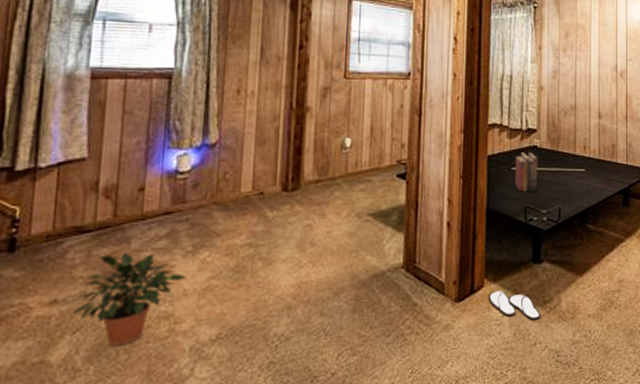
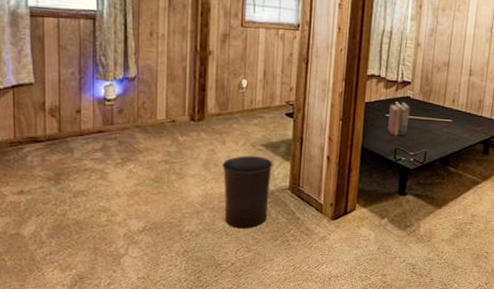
potted plant: present [69,251,187,346] -> none [32,158,119,228]
waste bin: none [320,229,384,325] -> present [222,156,274,229]
slippers: present [489,291,542,320] -> none [359,214,403,239]

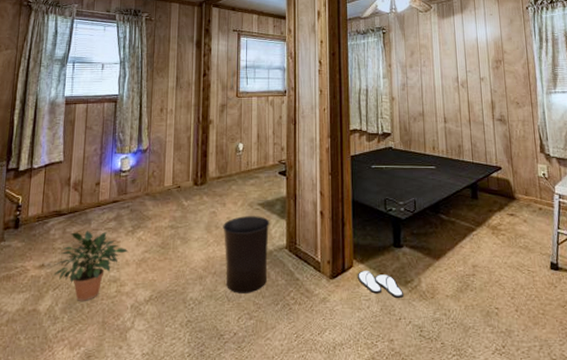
potted plant: none [32,158,119,228] -> present [52,229,129,301]
slippers: none [359,214,403,239] -> present [358,271,404,298]
books: present [388,102,410,136] -> none [374,153,395,186]

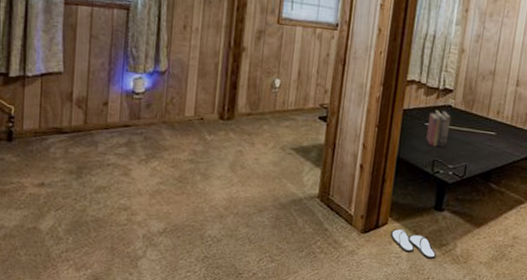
potted plant: present [52,229,129,301] -> none [53,152,141,226]
waste bin: present [223,216,270,293] -> none [249,159,303,237]
books: none [374,153,395,186] -> present [426,110,452,148]

